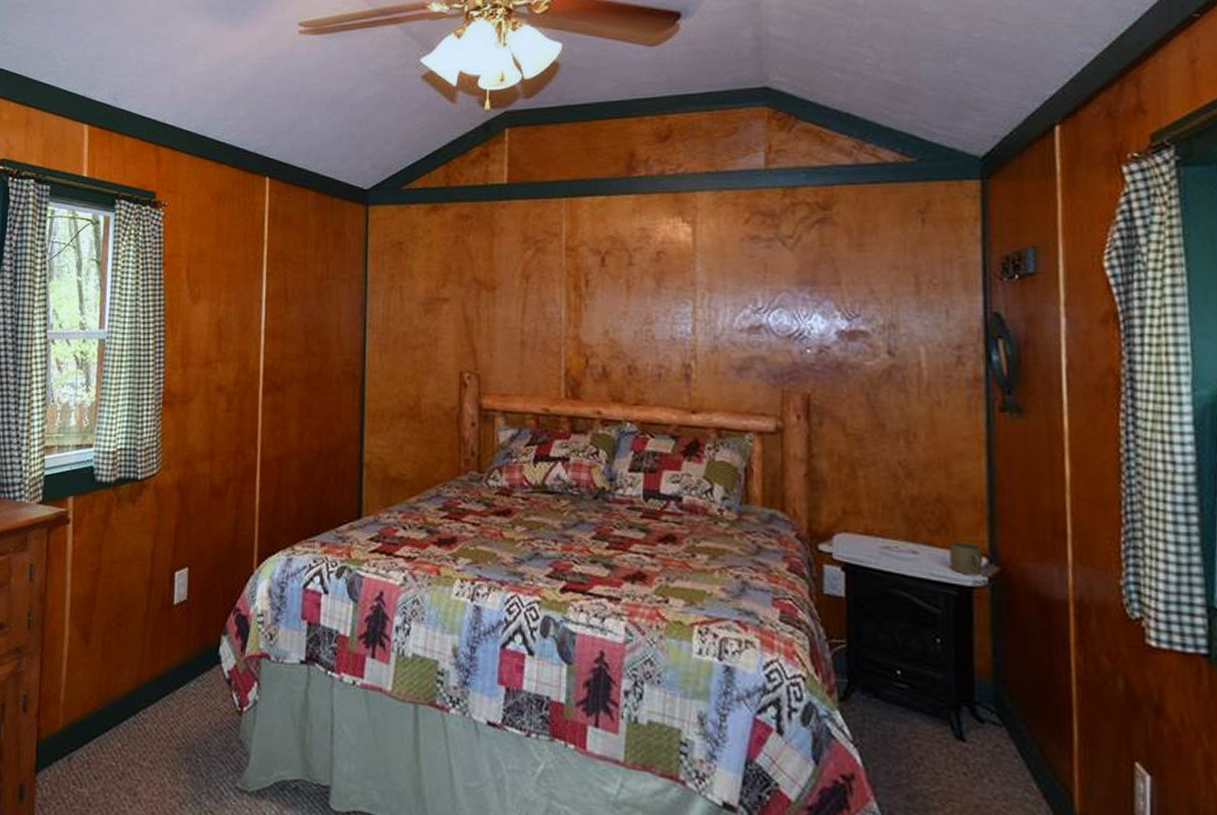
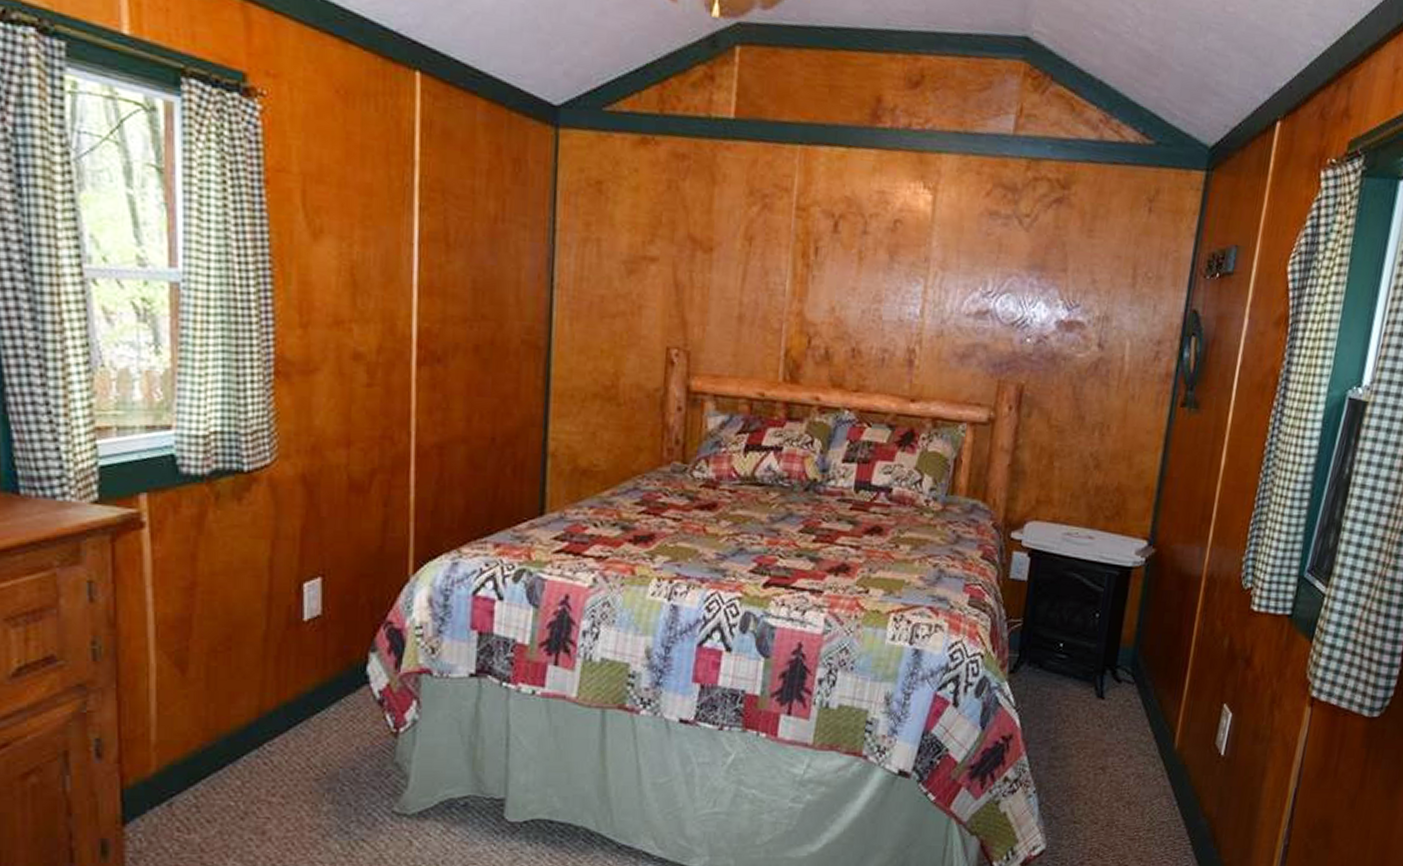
mug: present [949,541,983,576] -> none [1117,526,1145,557]

